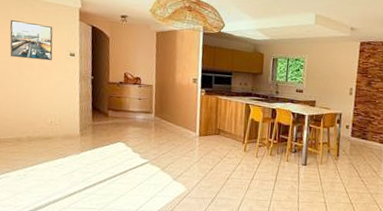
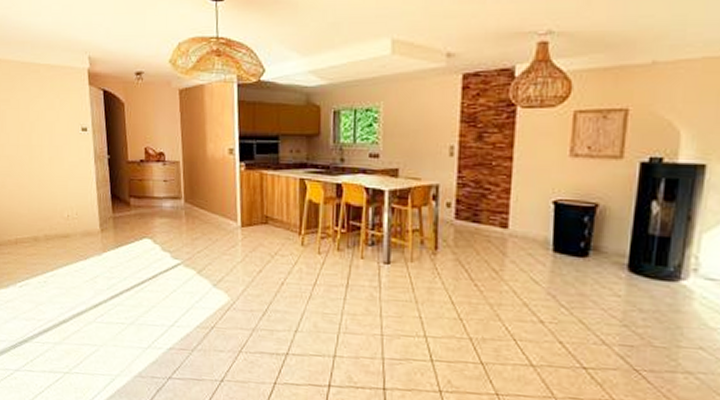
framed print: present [10,20,53,61] -> none [15,93,63,140]

